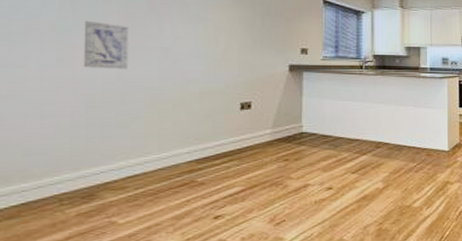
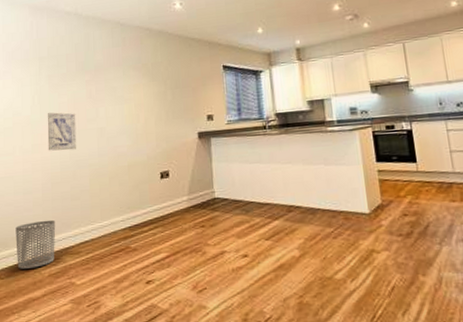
waste bin: none [24,150,91,209] -> present [15,220,56,269]

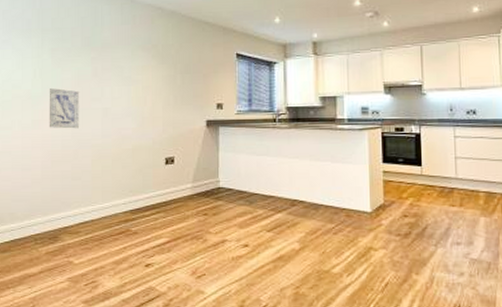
waste bin: present [15,220,56,269] -> none [12,198,55,245]

